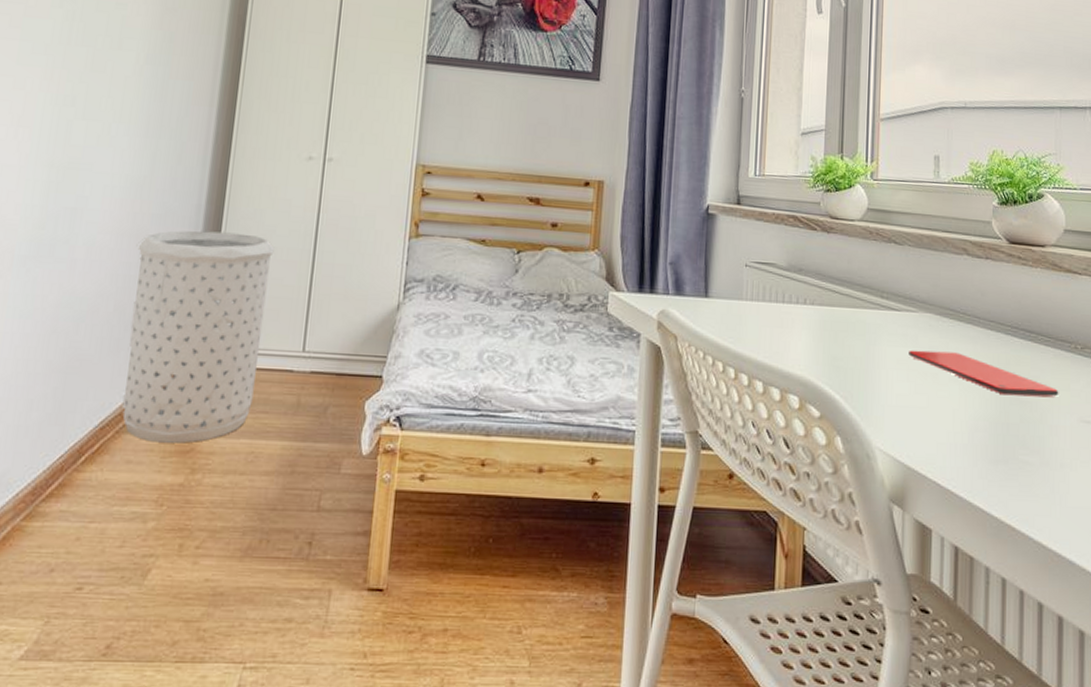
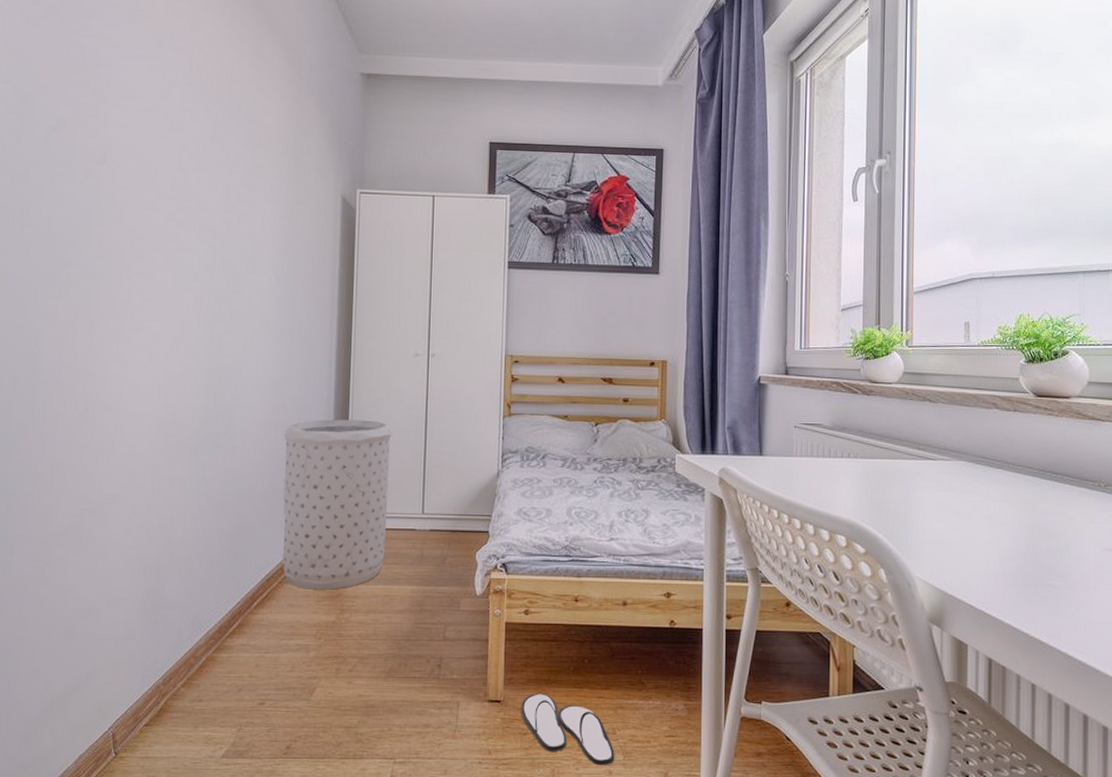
slippers: none [407,581,519,674] -> present [521,694,615,766]
phone: present [909,350,1059,397] -> none [944,493,1084,529]

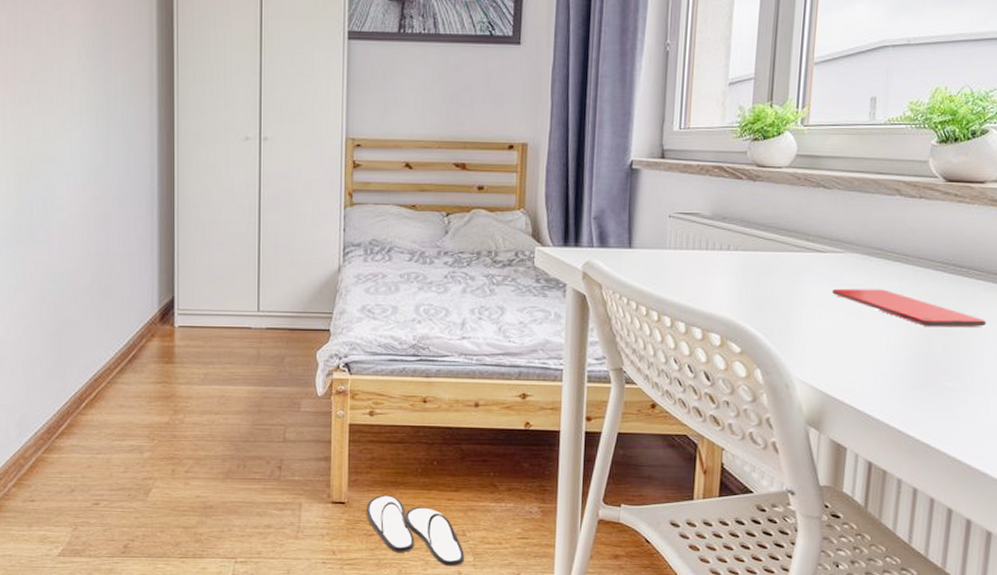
laundry basket: present [282,419,393,590] -> none [102,210,223,390]
phone: none [944,493,1084,529] -> present [832,288,987,327]

